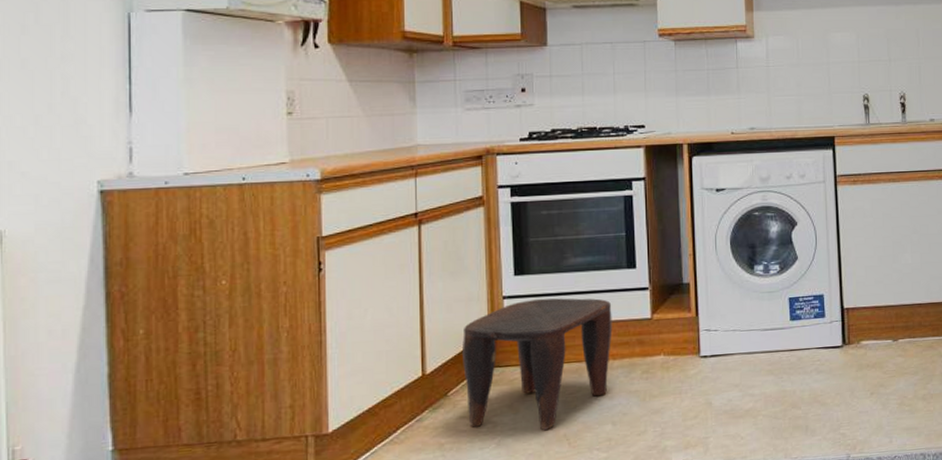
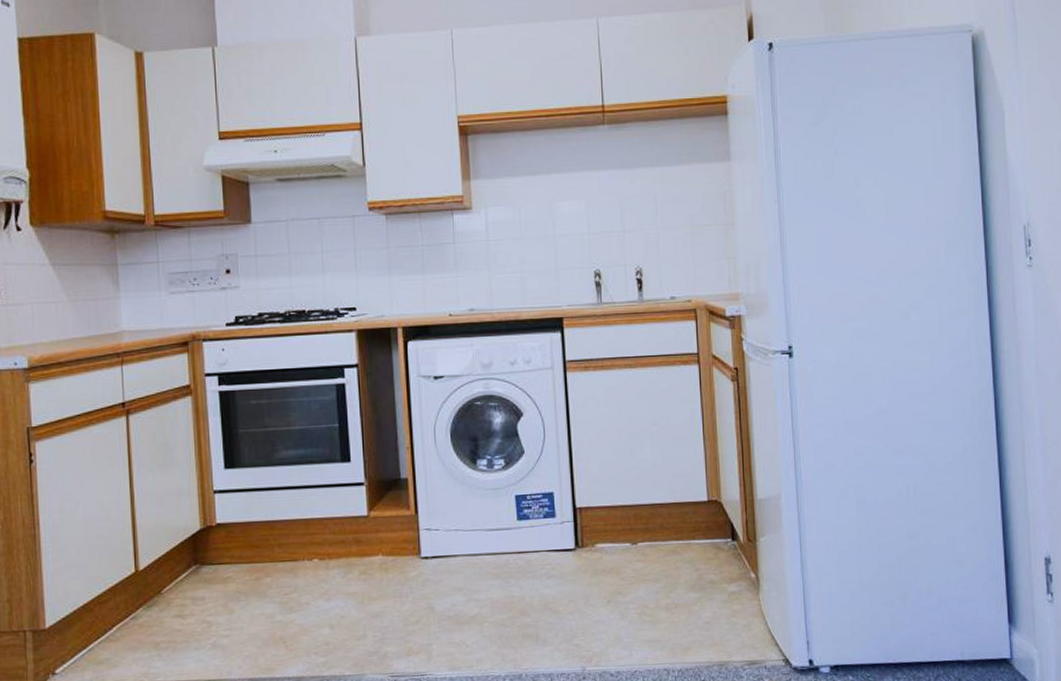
stool: present [461,298,613,430] -> none [174,493,328,631]

